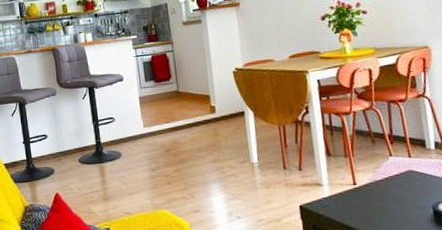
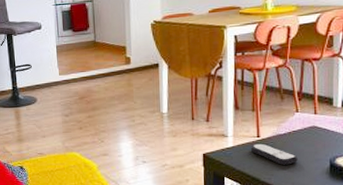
remote control: none [348,191,399,214] -> present [250,143,298,165]

